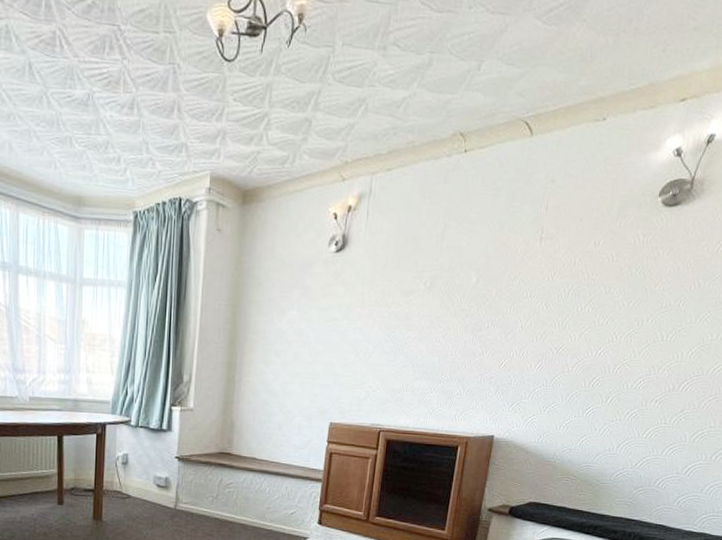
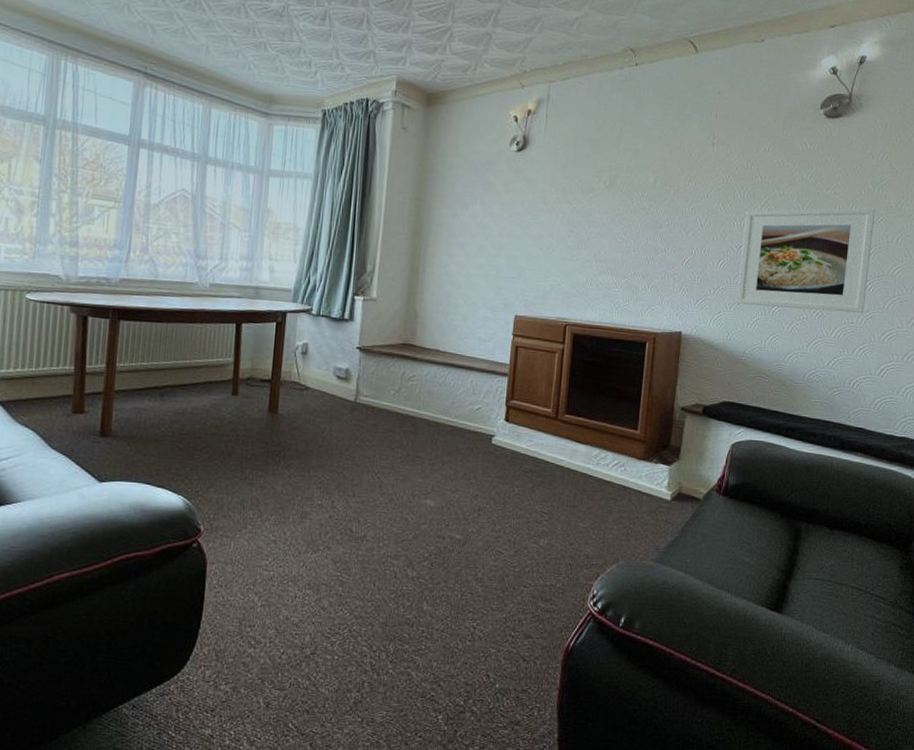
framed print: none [551,304,704,414] -> present [737,207,875,314]

